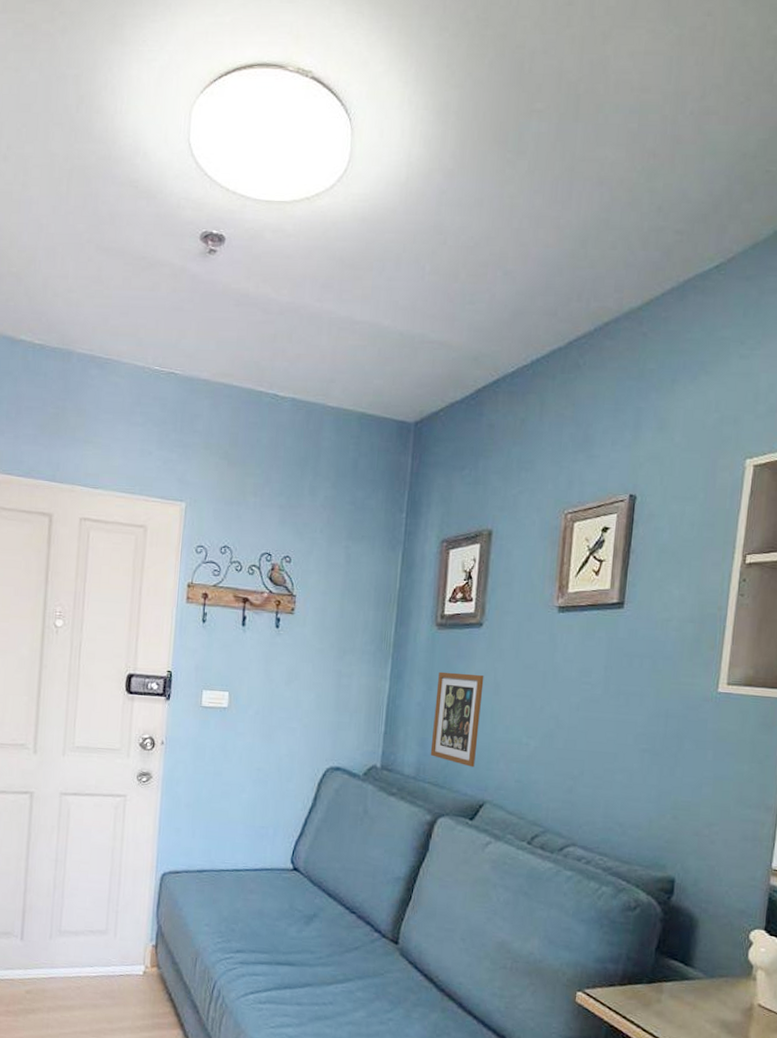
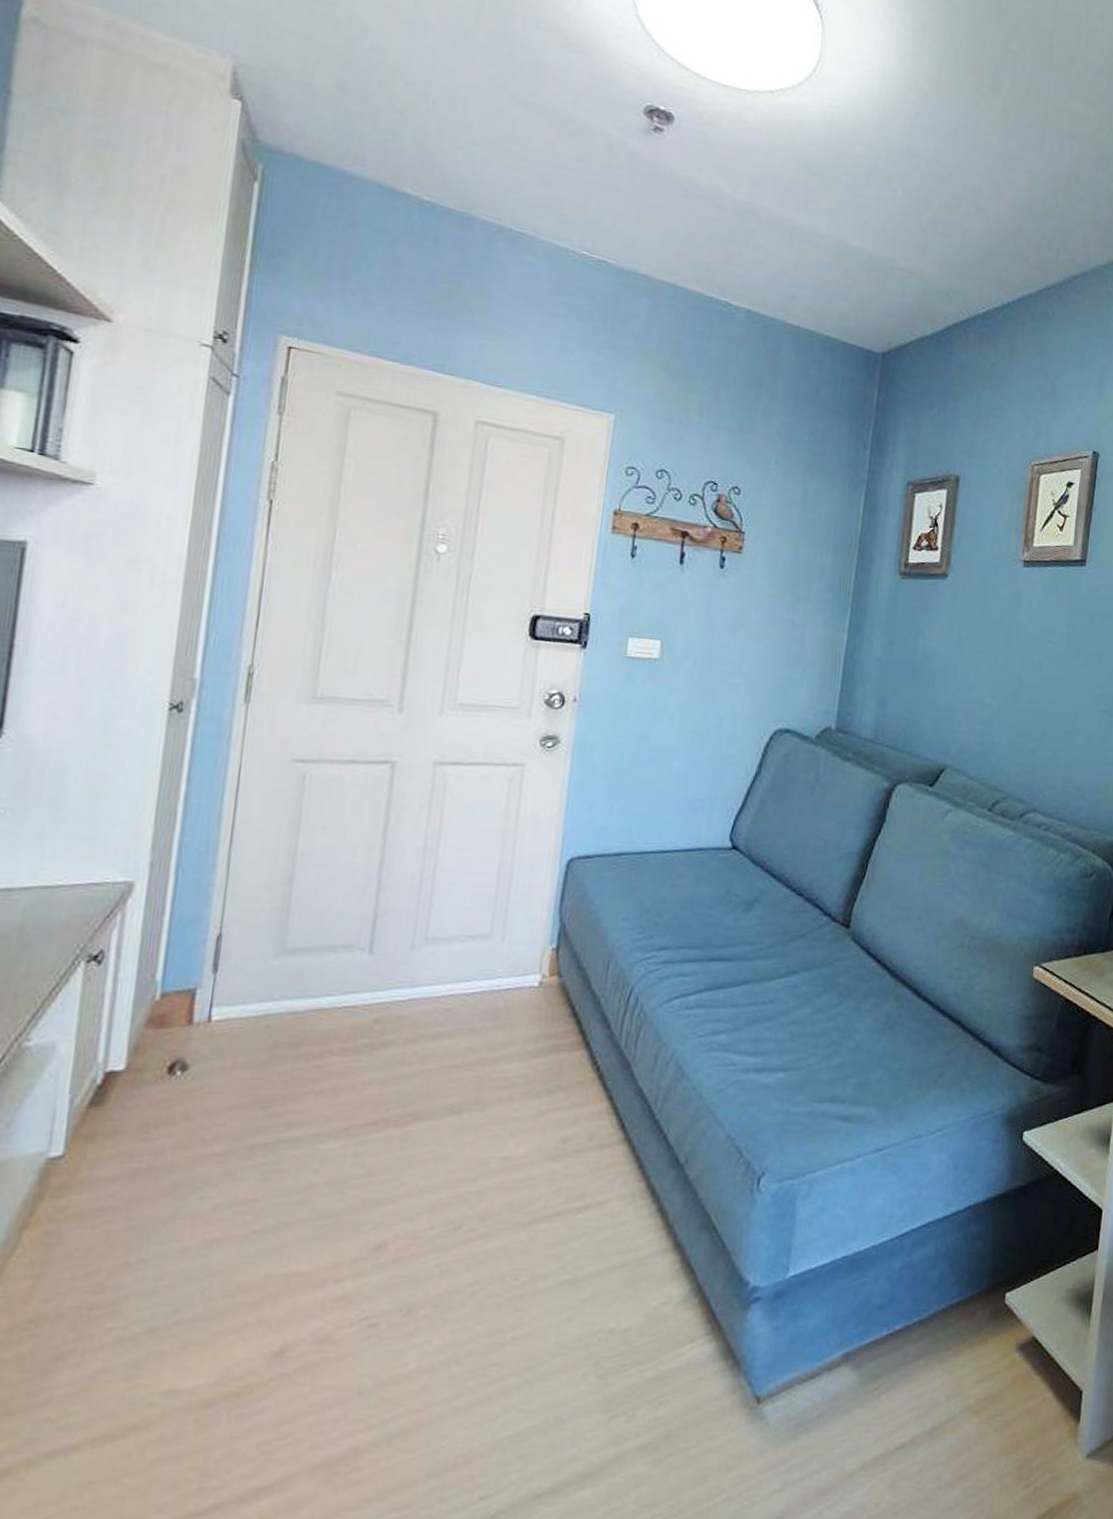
picture frame: present [430,671,484,767] -> none [889,624,948,729]

